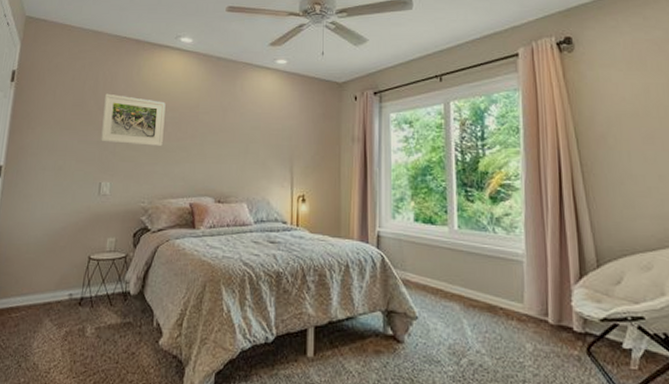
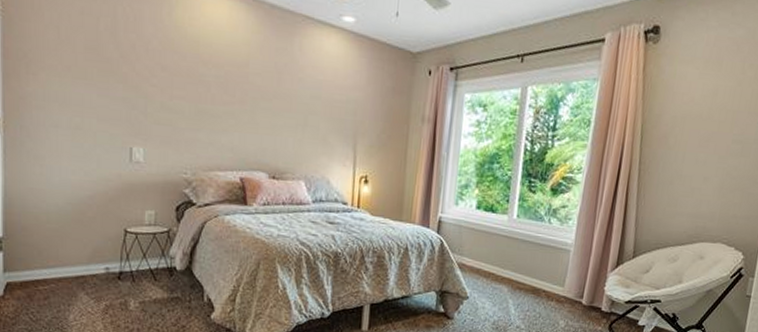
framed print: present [101,93,166,147] -> none [127,37,207,111]

